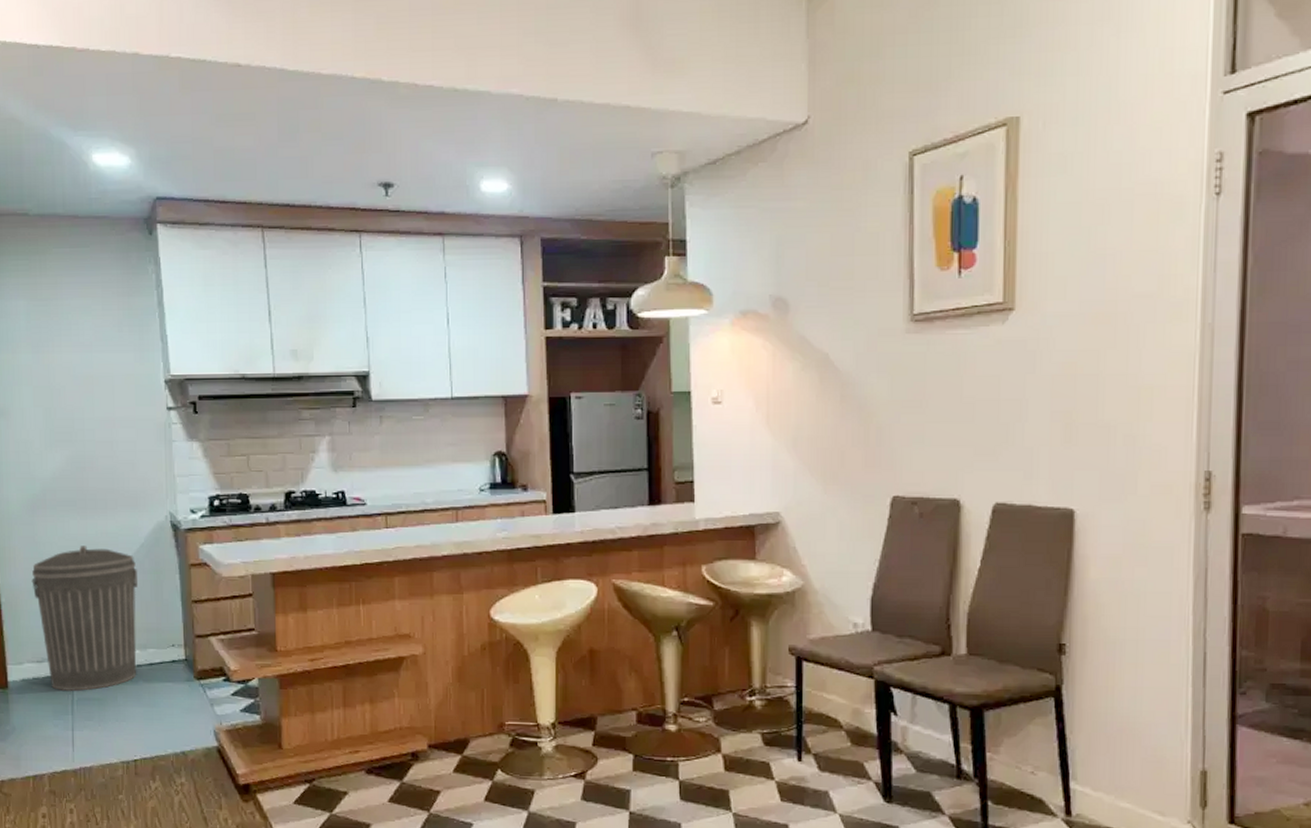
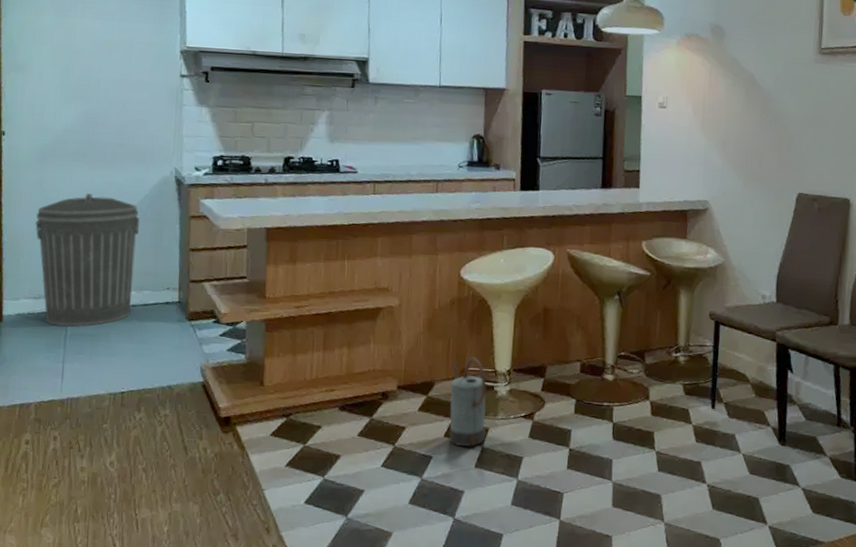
watering can: none [488,709,531,811] -> present [449,356,487,447]

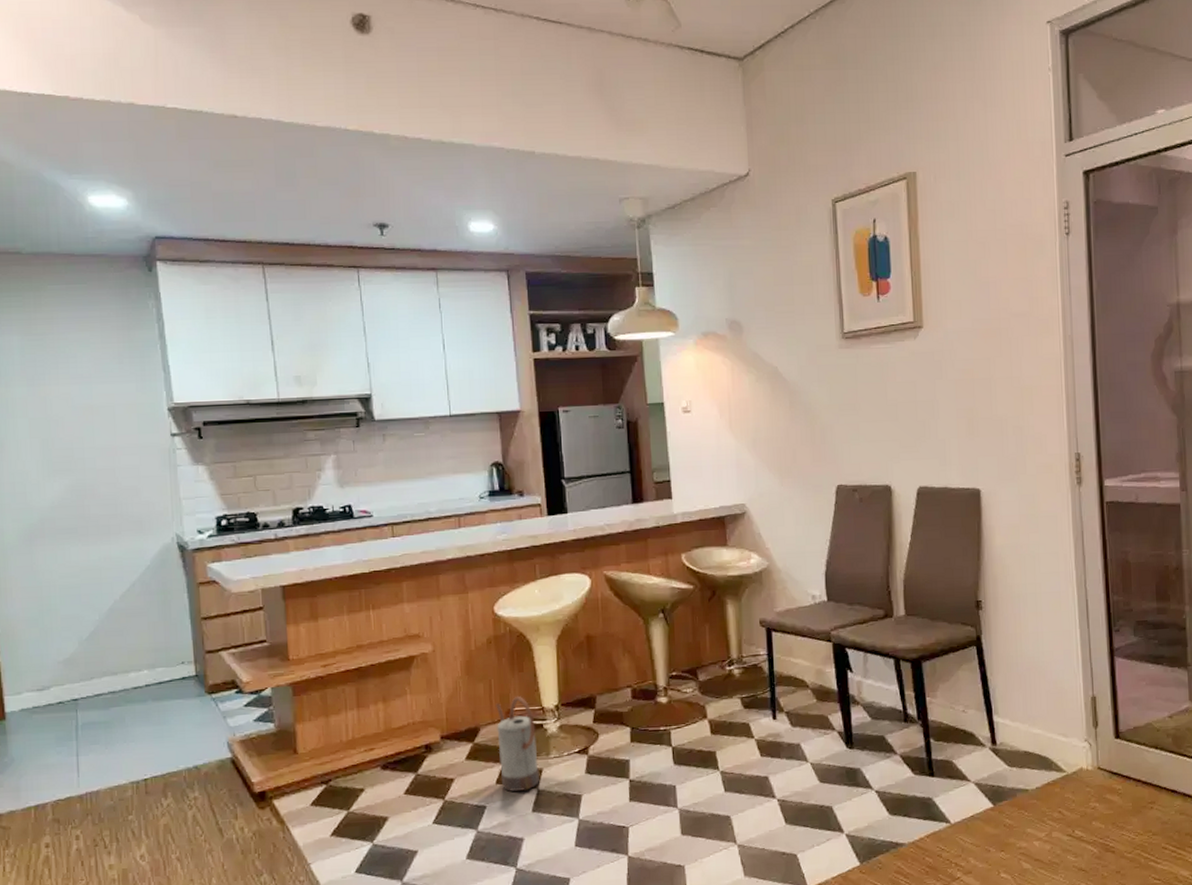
trash can: present [35,193,139,327] -> none [30,571,145,717]

